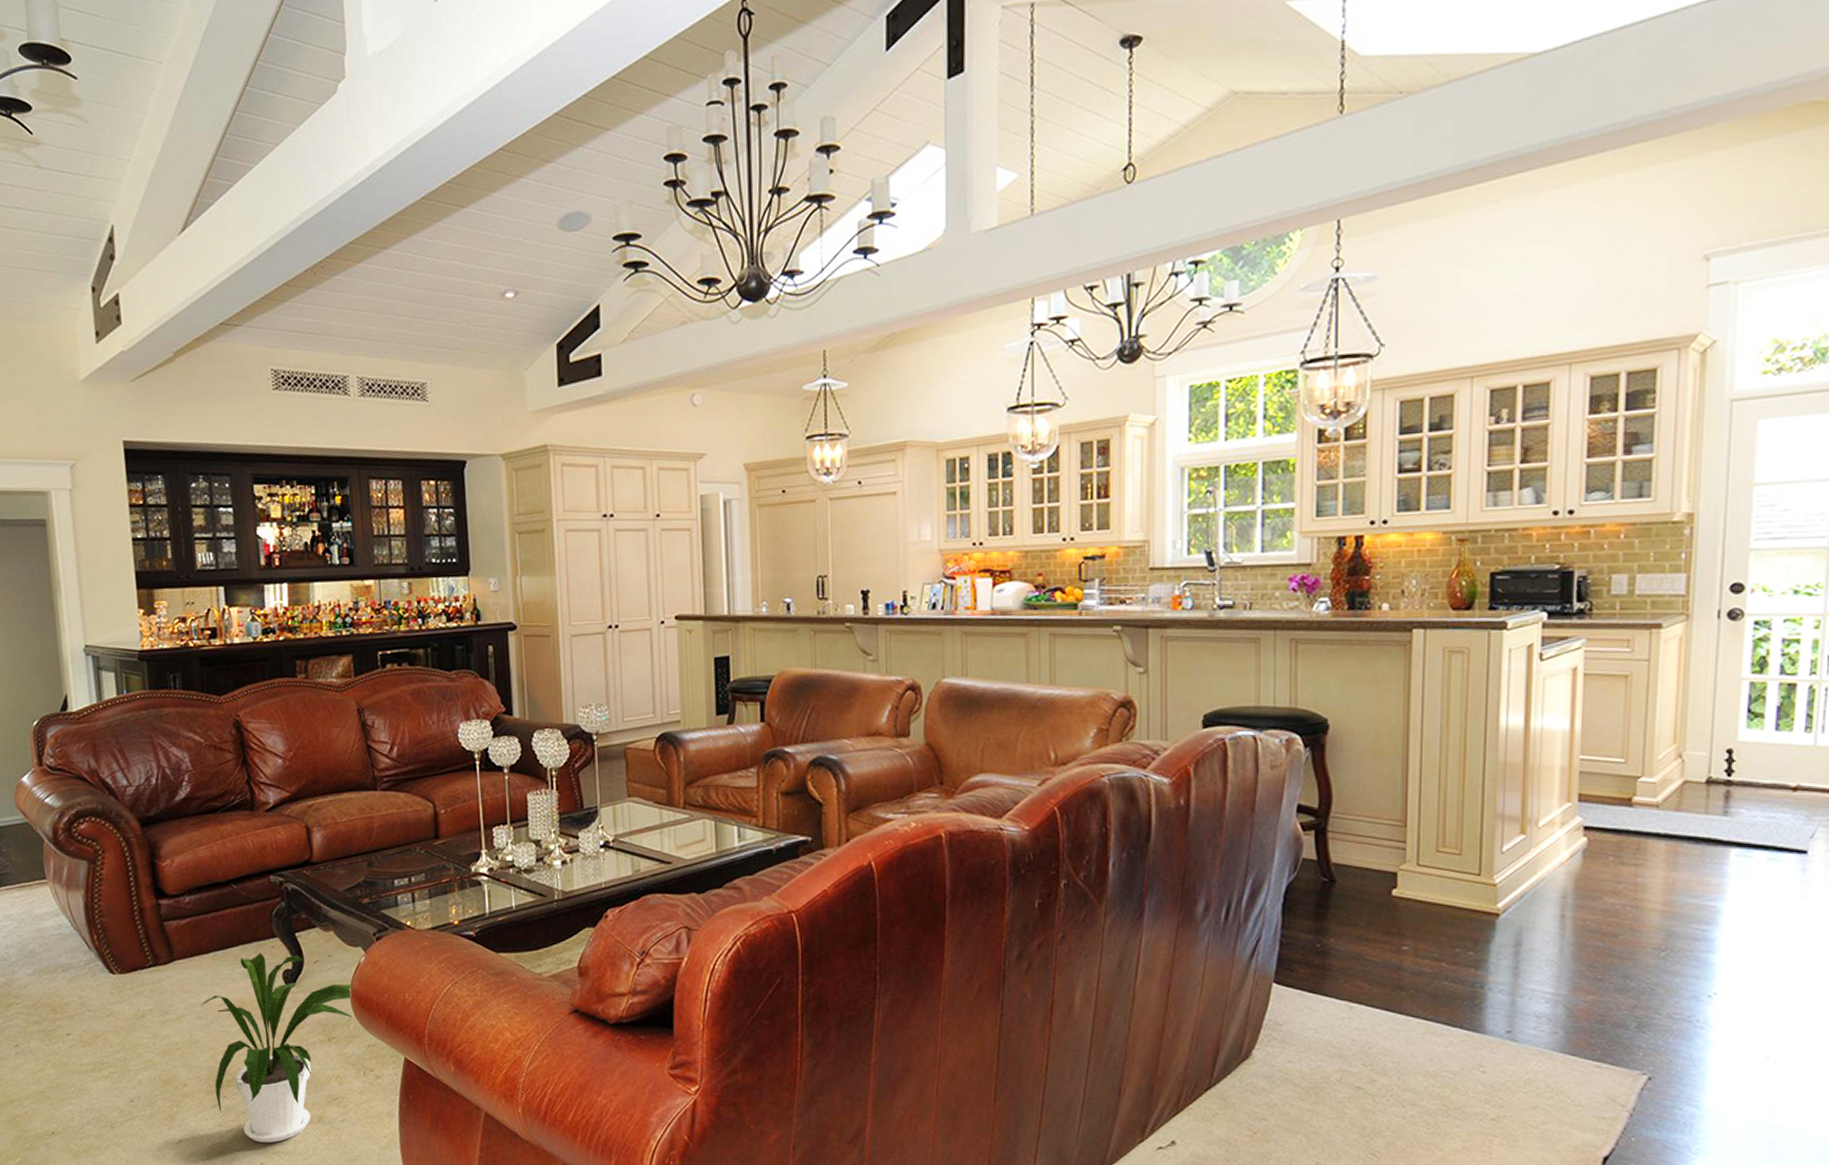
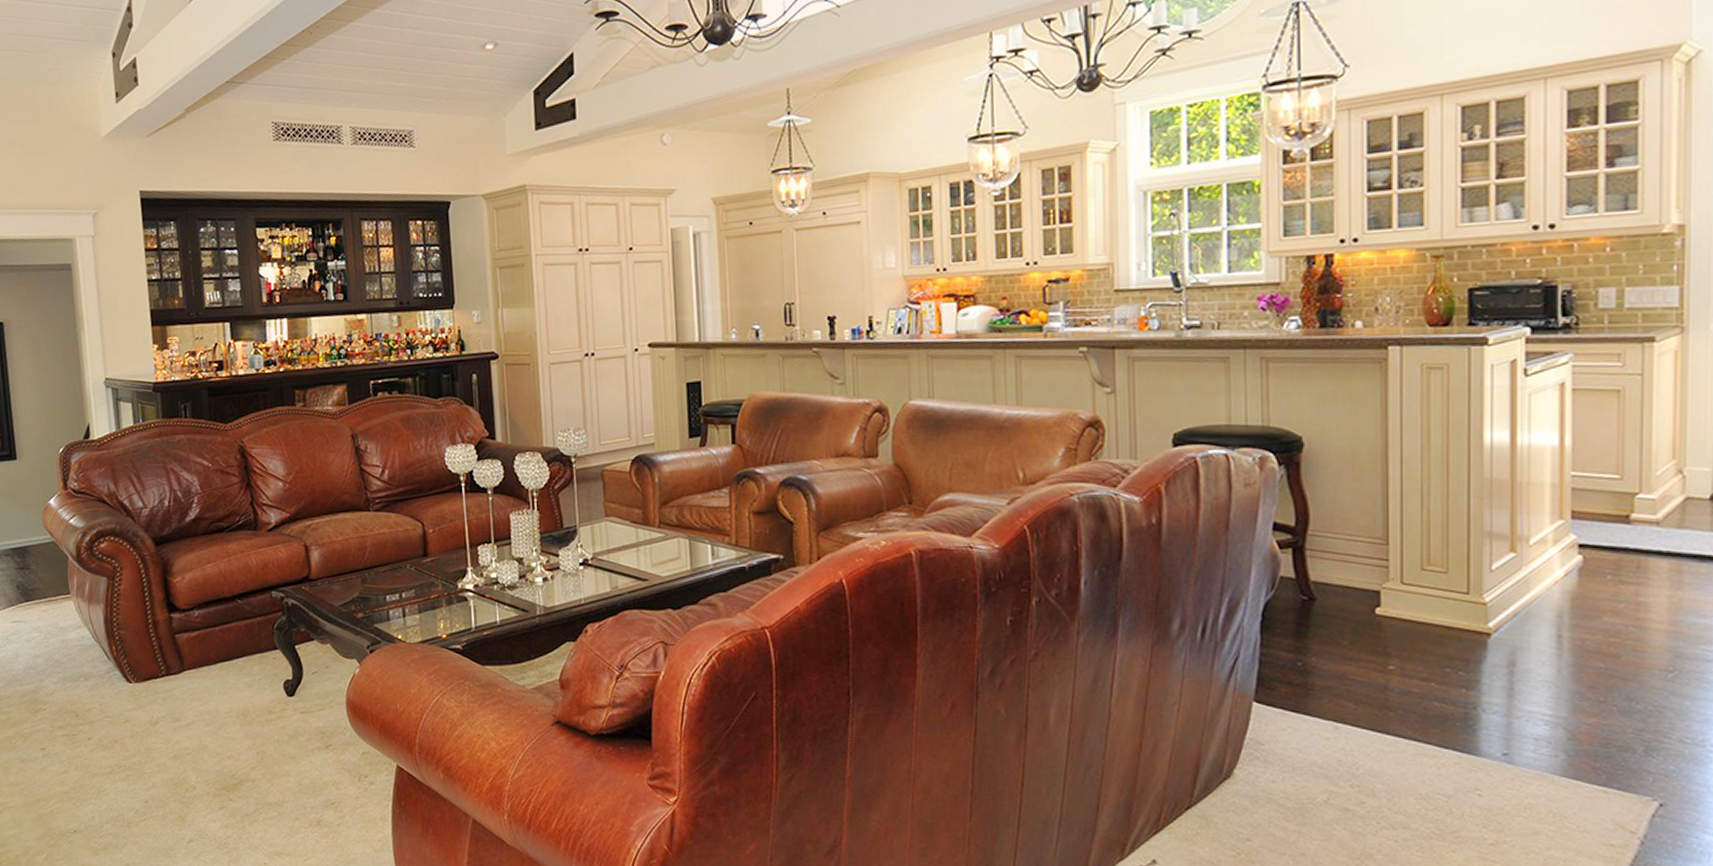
house plant: present [201,952,354,1143] -> none [209,663,349,844]

